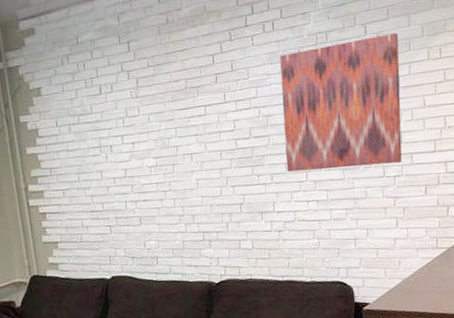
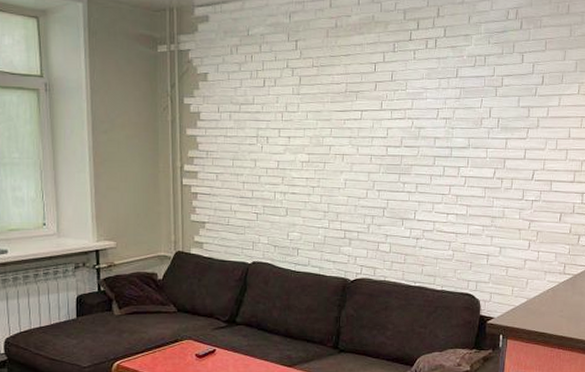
wall art: present [279,32,402,172] -> none [431,64,553,189]

